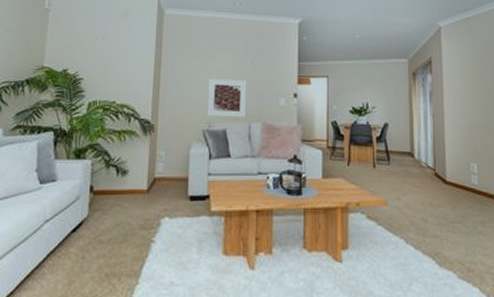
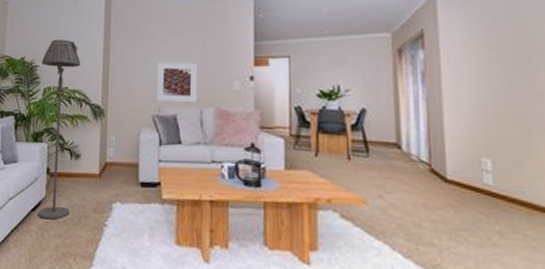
floor lamp: none [79,52,130,240] -> present [38,39,81,220]

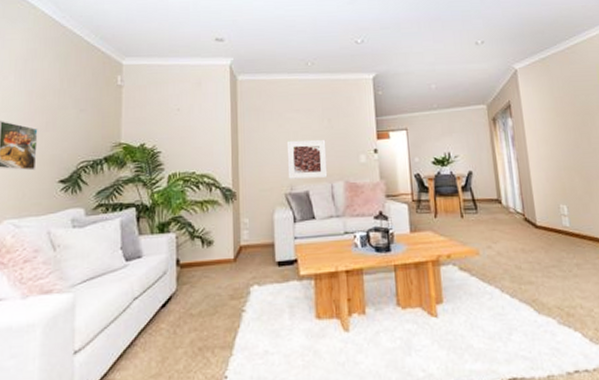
floor lamp: present [38,39,81,220] -> none [164,122,208,315]

